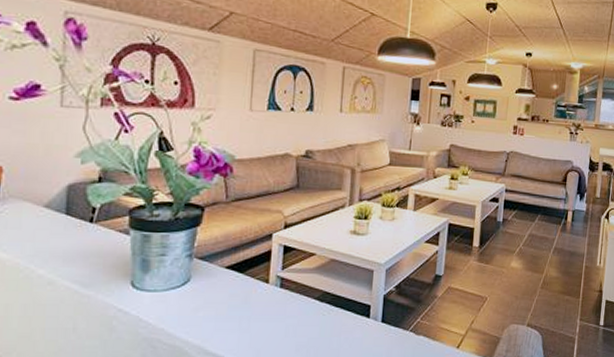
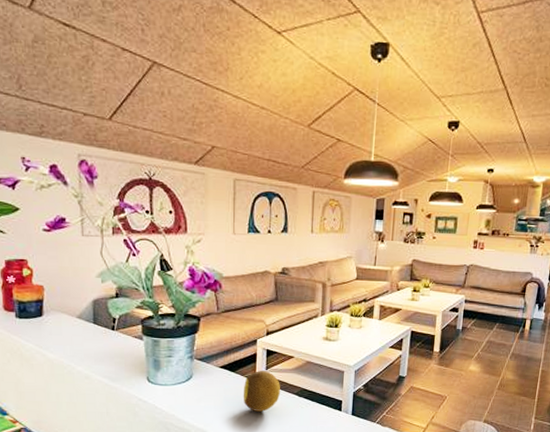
fruit: none [252,271,299,321] -> present [243,371,281,412]

